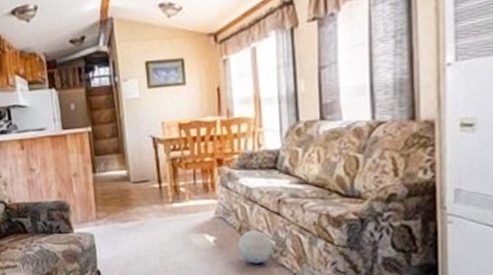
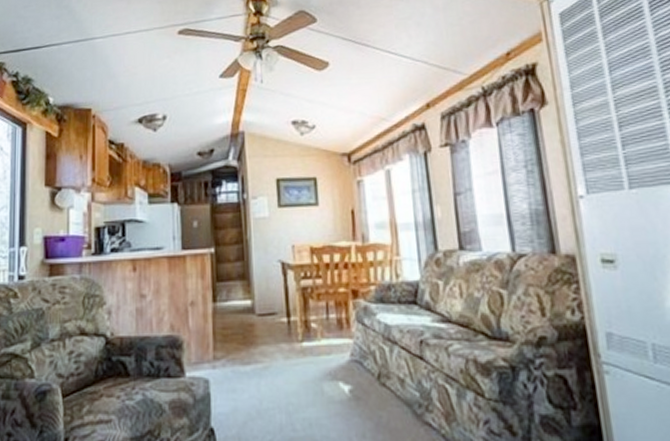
ball: present [237,230,273,264] -> none [376,378,417,422]

